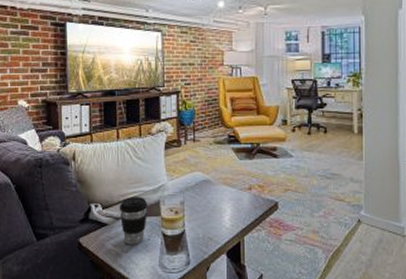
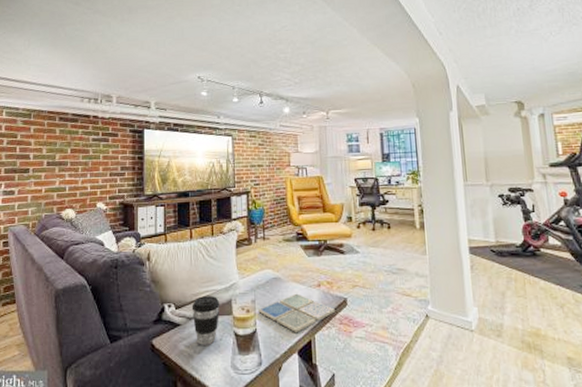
drink coaster: none [187,196,265,235] -> present [258,293,335,333]

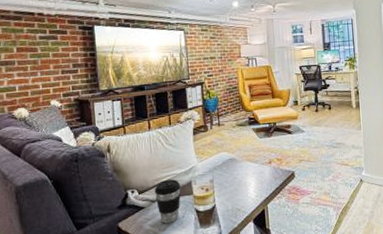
drink coaster: present [258,293,335,333] -> none [216,171,285,205]

